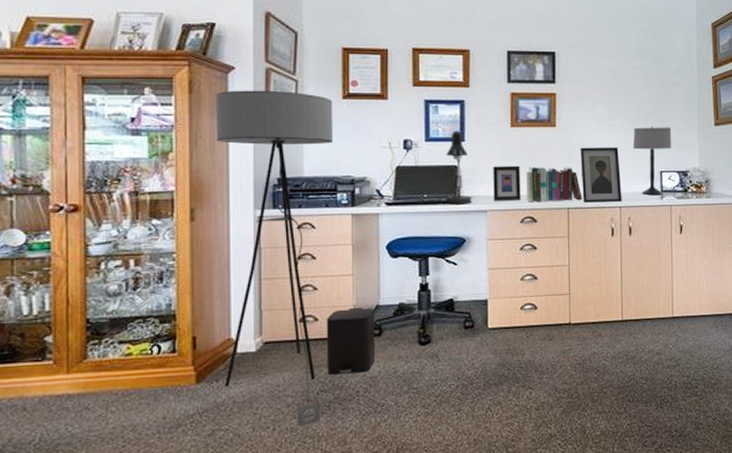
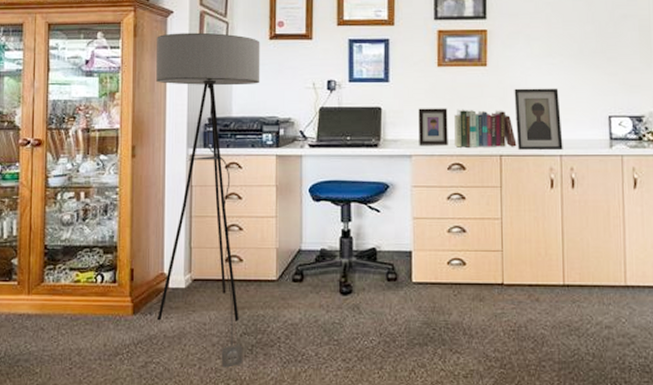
pedal bin: present [326,307,376,375] -> none [250,250,297,318]
desk lamp: present [445,130,472,205] -> none [369,70,396,148]
table lamp: present [633,126,672,196] -> none [576,64,623,144]

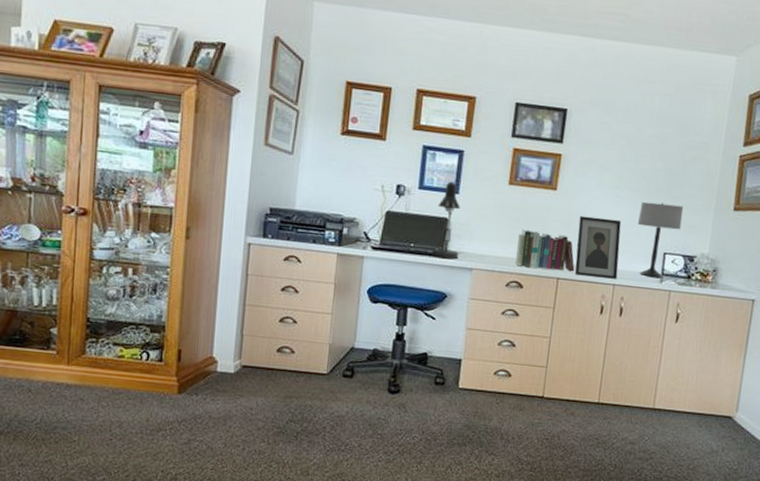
floor lamp: present [156,32,260,368] -> none [203,114,331,451]
desk lamp: none [369,70,396,148] -> present [431,181,460,260]
picture frame: present [418,108,448,147] -> none [481,223,513,264]
table lamp: none [576,64,623,144] -> present [638,201,684,279]

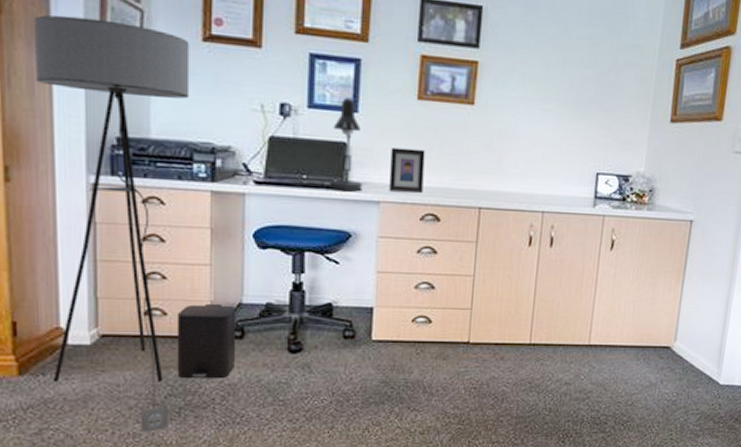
floor lamp: none [203,114,331,451] -> present [34,15,190,432]
pedal bin: none [298,345,349,410] -> present [176,303,237,378]
picture frame: none [481,223,513,264] -> present [389,147,425,194]
books: present [515,229,575,272] -> none [430,152,499,200]
picture frame: present [574,215,622,280] -> none [498,134,549,207]
table lamp: present [638,201,684,279] -> none [568,115,617,202]

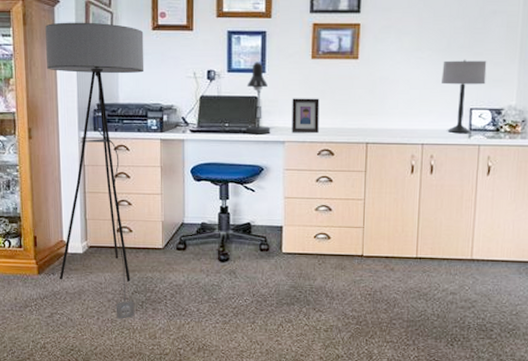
pedal bin: present [176,303,237,378] -> none [139,223,181,280]
table lamp: none [568,115,617,202] -> present [442,59,487,134]

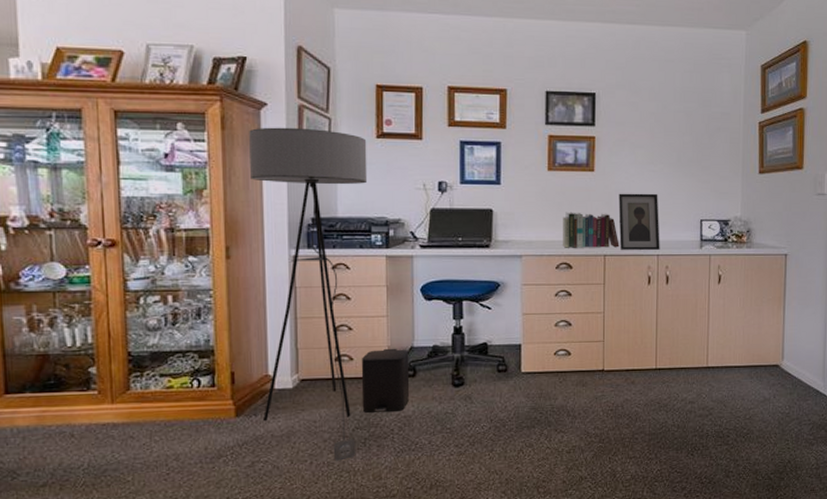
pedal bin: none [139,223,181,280] -> present [361,348,410,413]
desk lamp: present [245,62,271,135] -> none [480,173,507,249]
picture frame: present [292,98,319,134] -> none [529,210,557,247]
books: none [325,99,382,136] -> present [563,212,619,248]
picture frame: none [382,81,426,140] -> present [618,193,660,251]
table lamp: present [442,59,487,134] -> none [674,173,714,245]

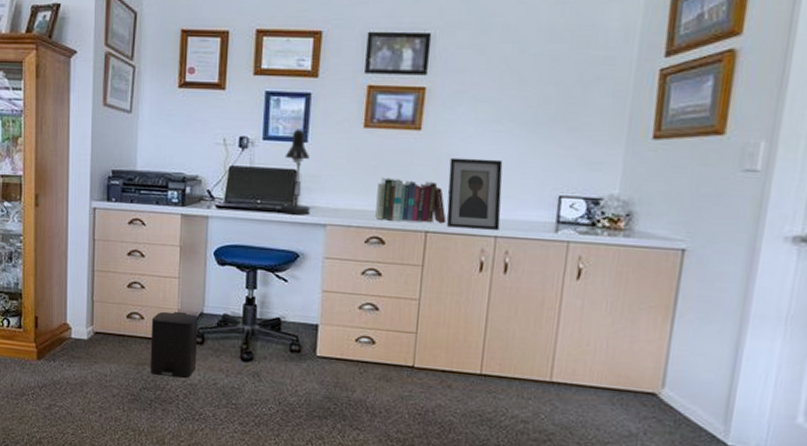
floor lamp: present [249,127,368,461] -> none [59,75,169,418]
desk lamp: none [480,173,507,249] -> present [280,129,311,215]

